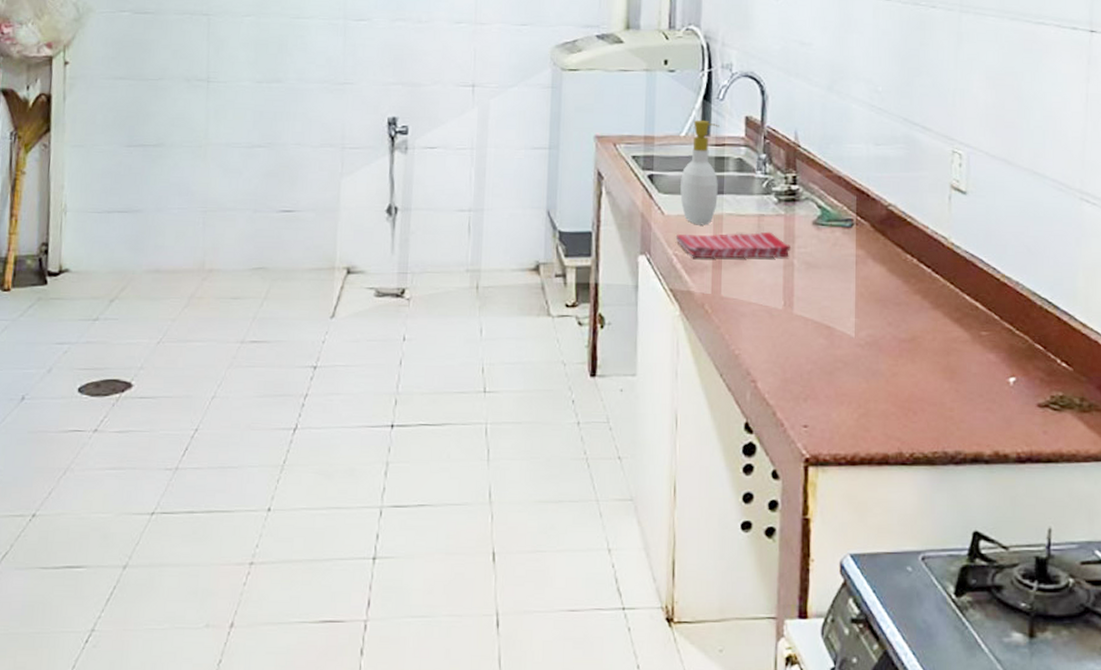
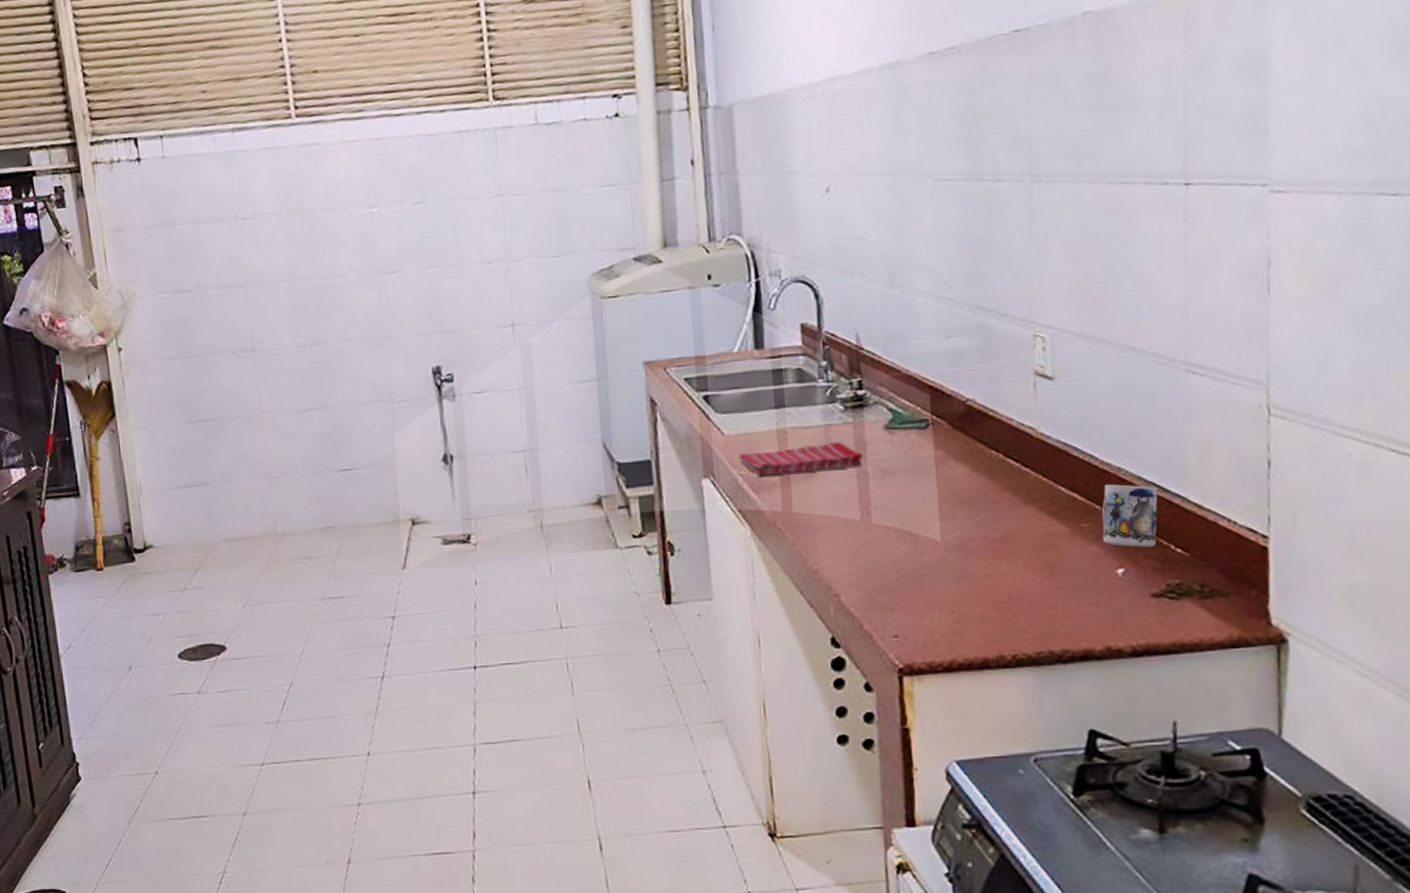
soap bottle: present [680,119,720,226] -> none [738,332,780,442]
mug: none [998,296,1050,360] -> present [1102,484,1158,548]

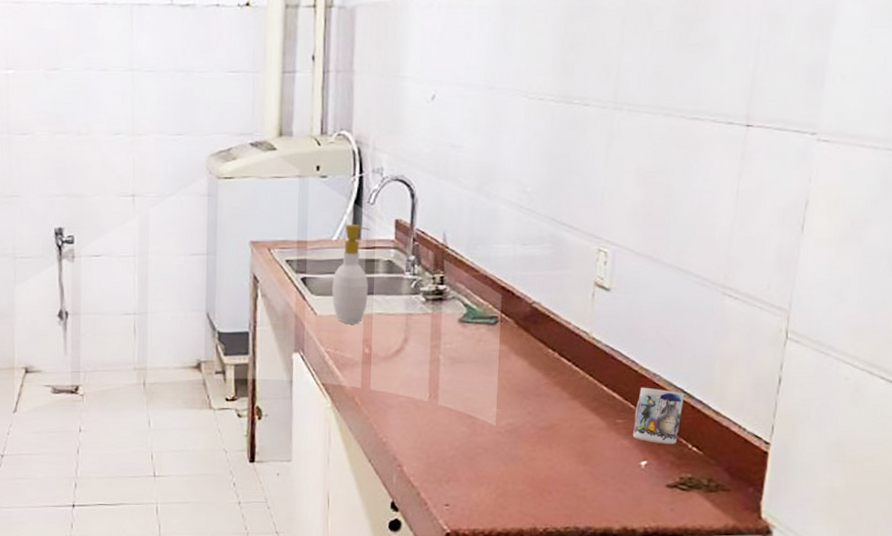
soap bottle: none [738,332,780,442] -> present [332,224,370,325]
dish towel: present [738,441,864,477] -> none [327,329,438,356]

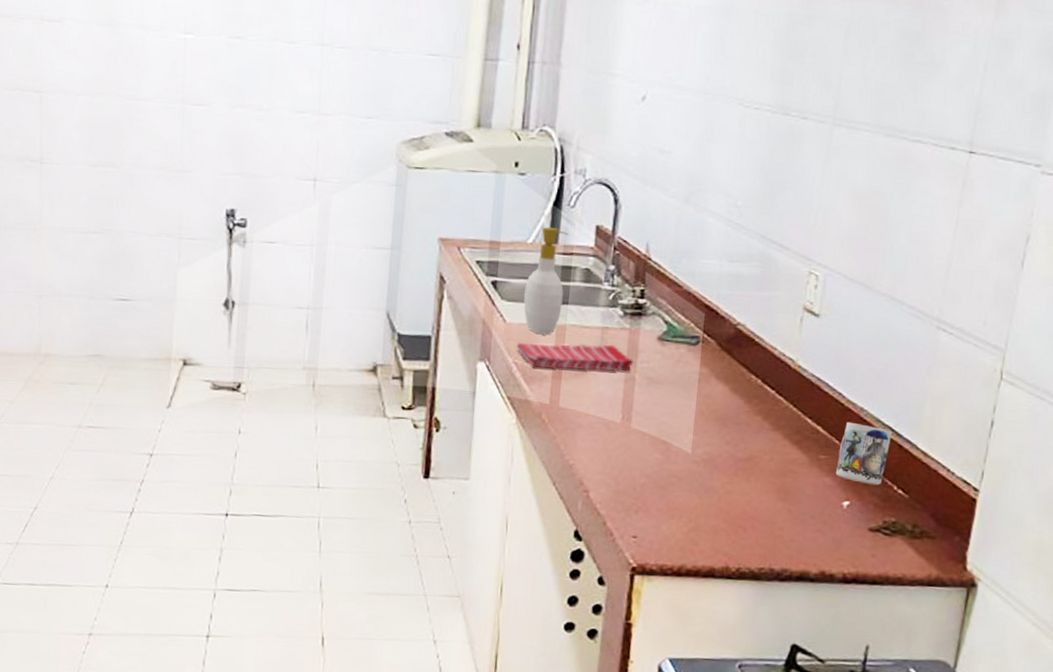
dish towel: none [327,329,438,356] -> present [516,342,634,372]

